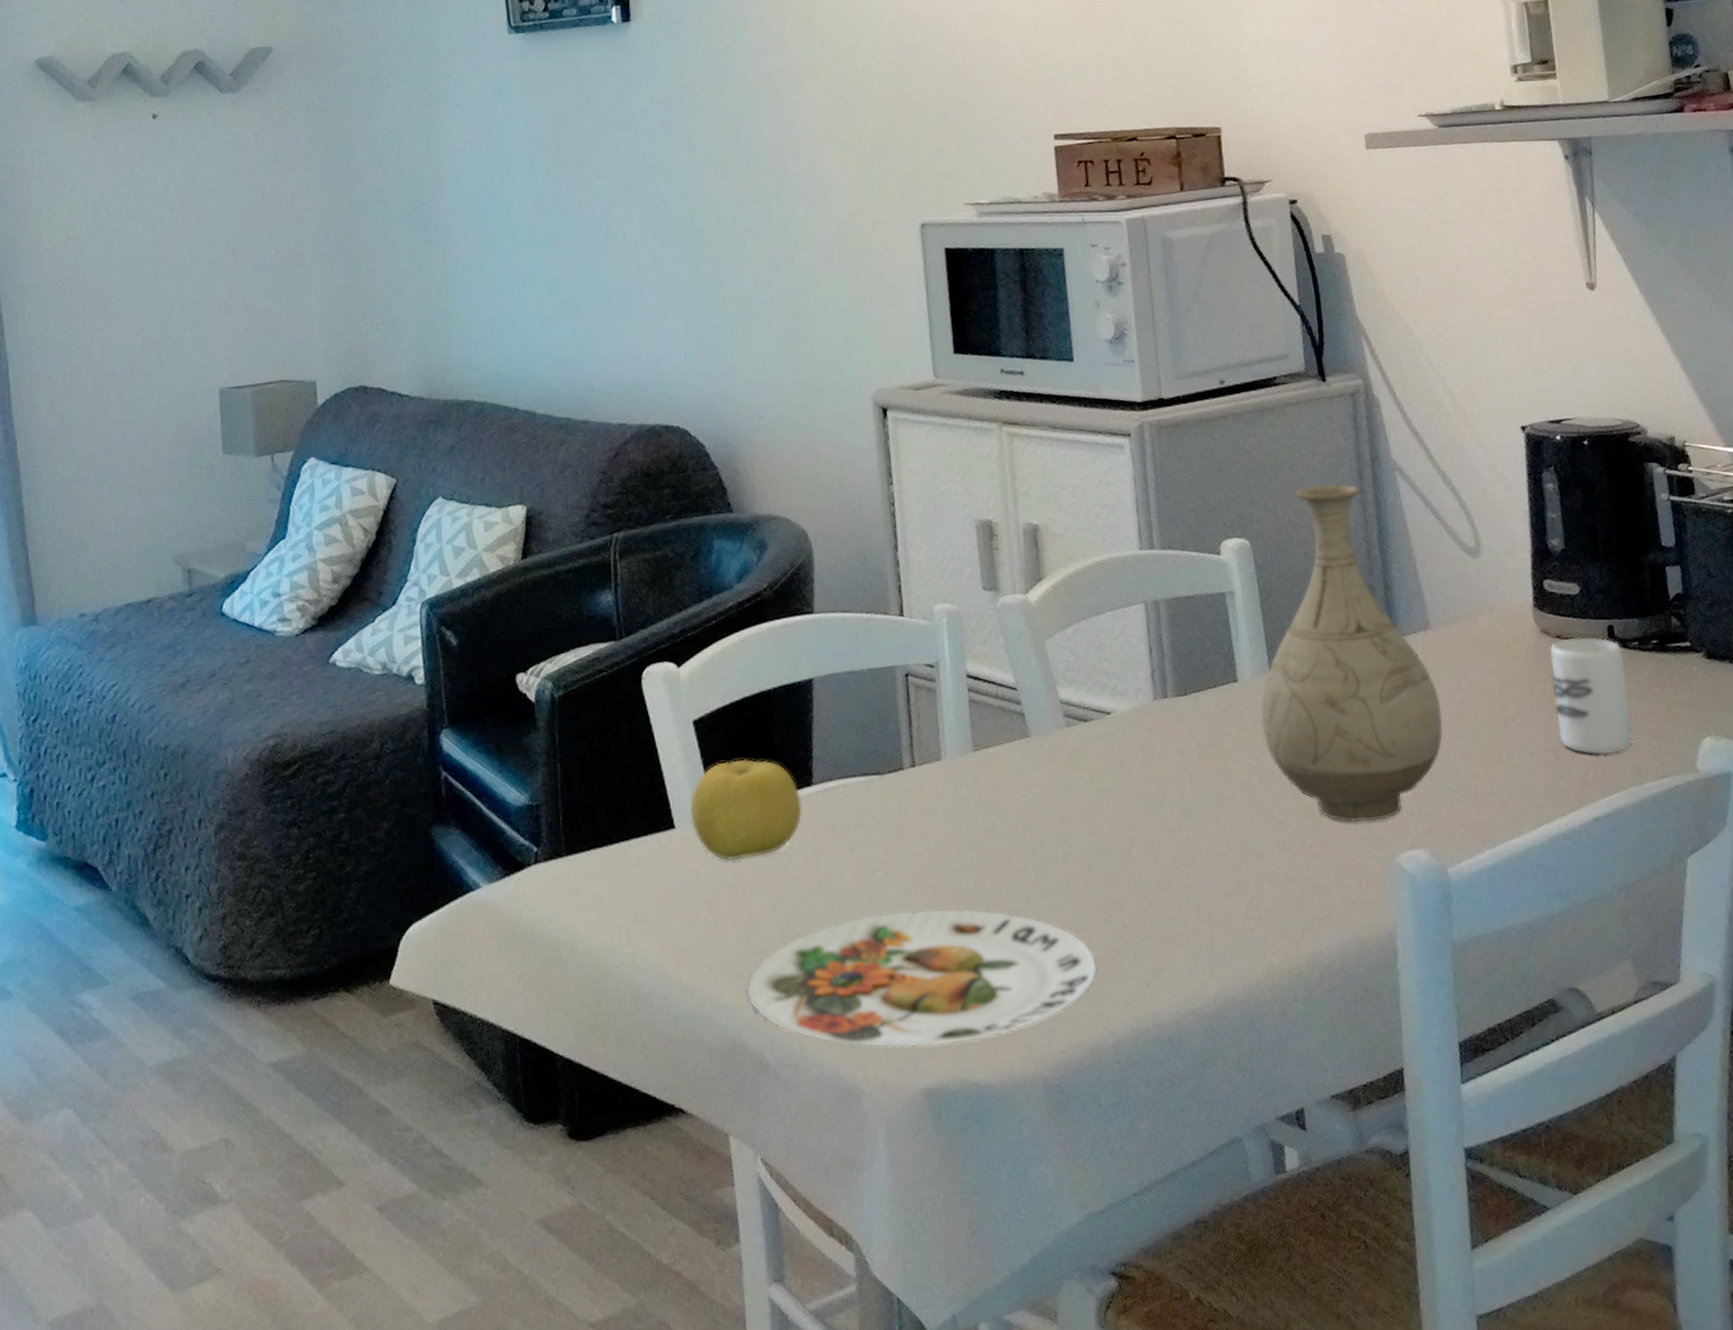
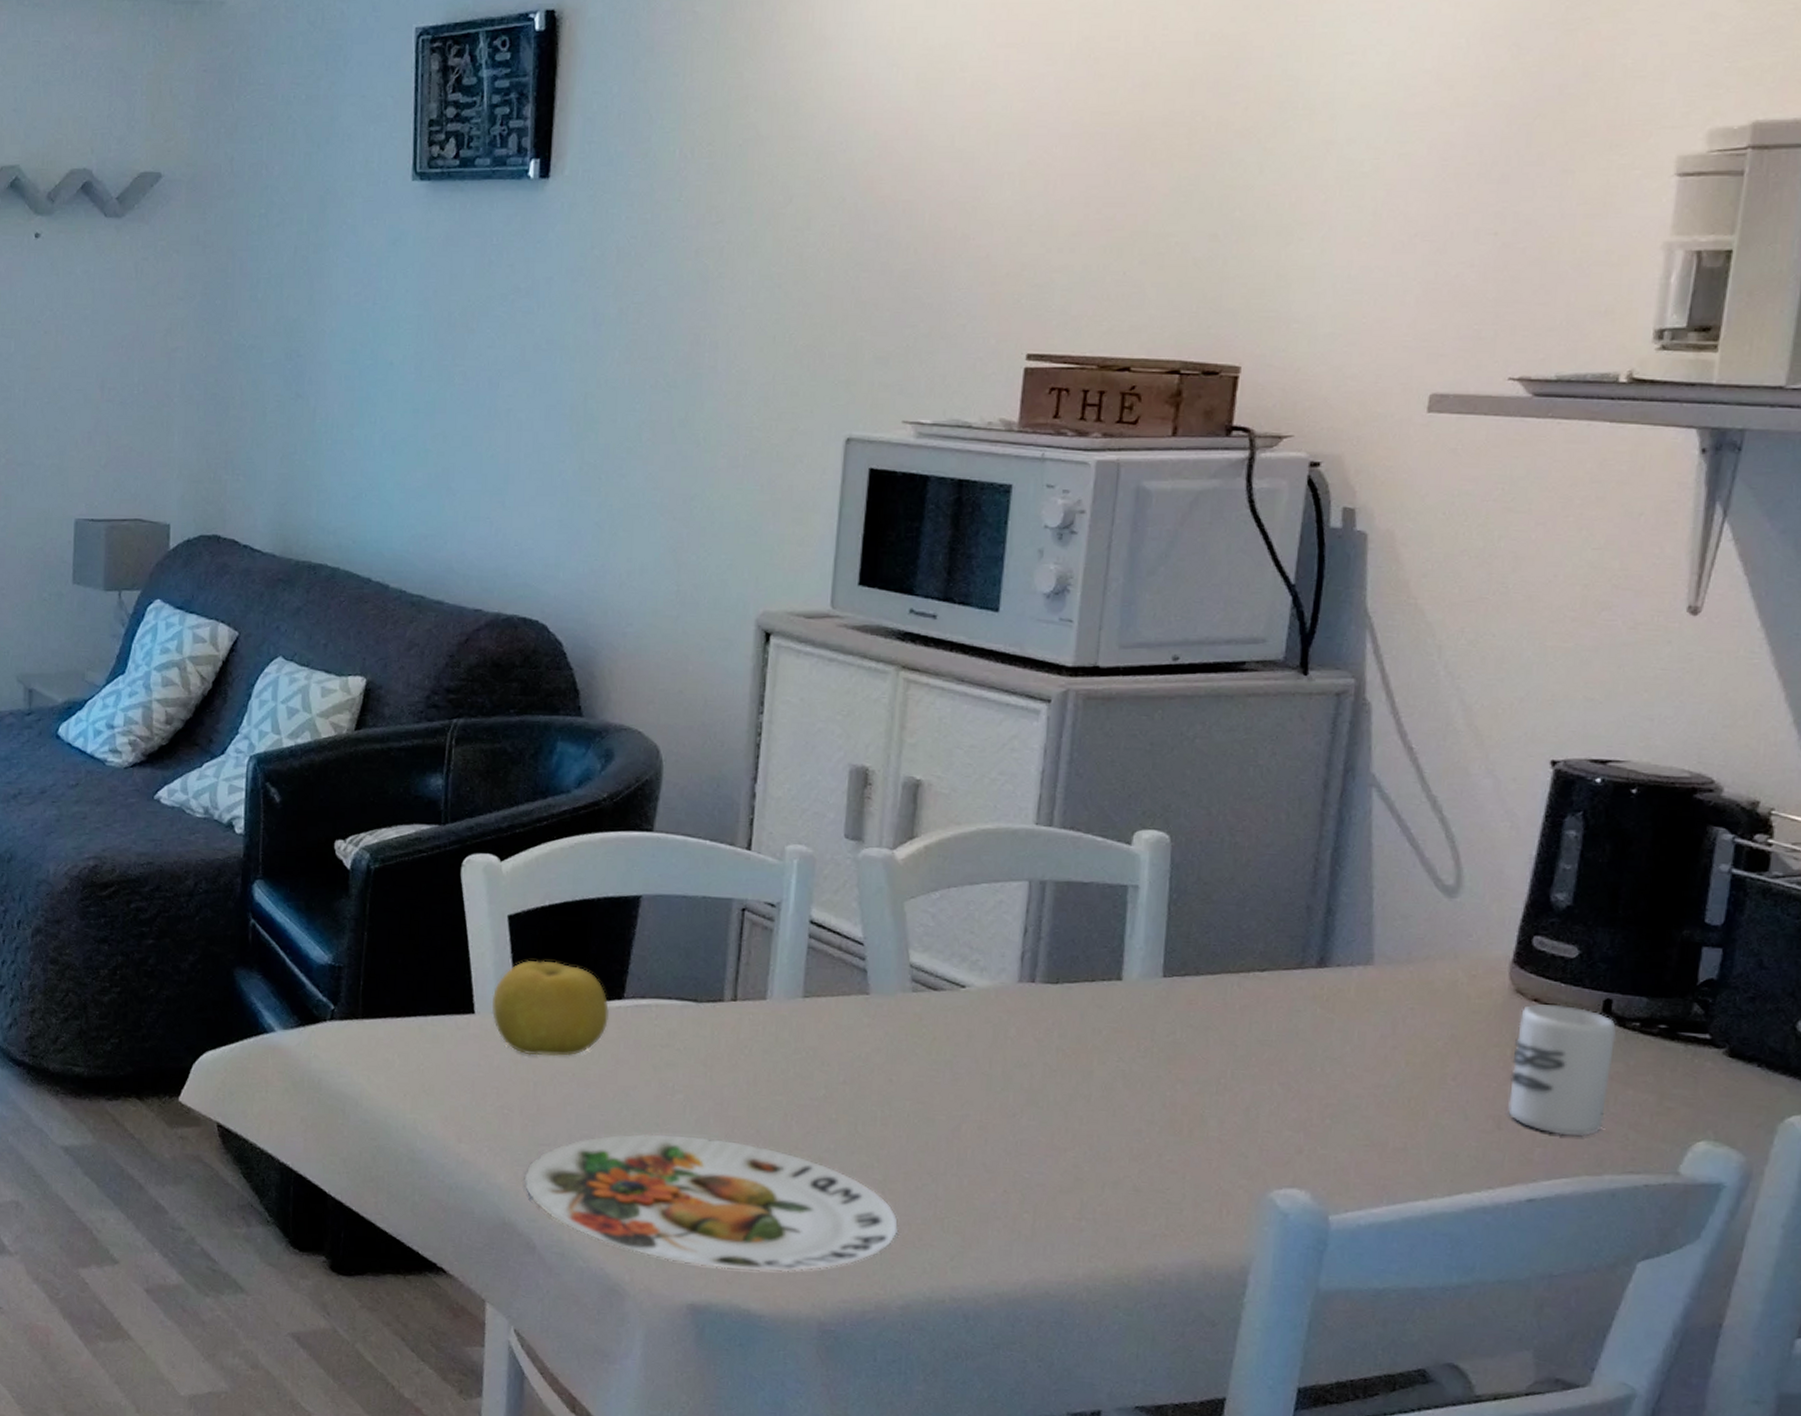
vase: present [1260,483,1443,823] -> none [1139,786,1366,1151]

